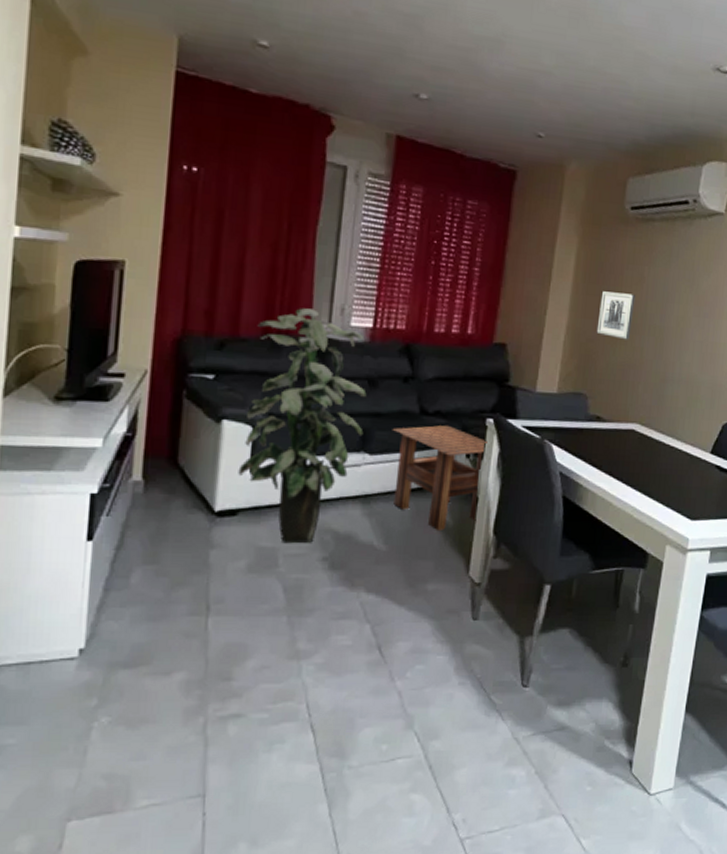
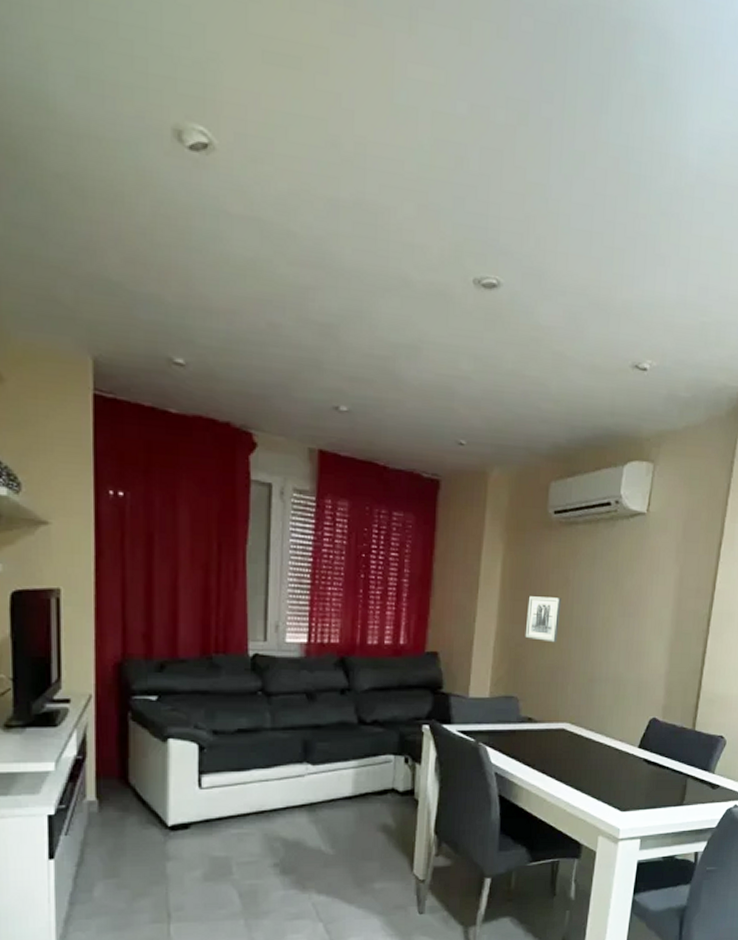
indoor plant: present [238,308,367,544] -> none [187,627,306,853]
side table: present [392,425,487,530] -> none [332,733,424,833]

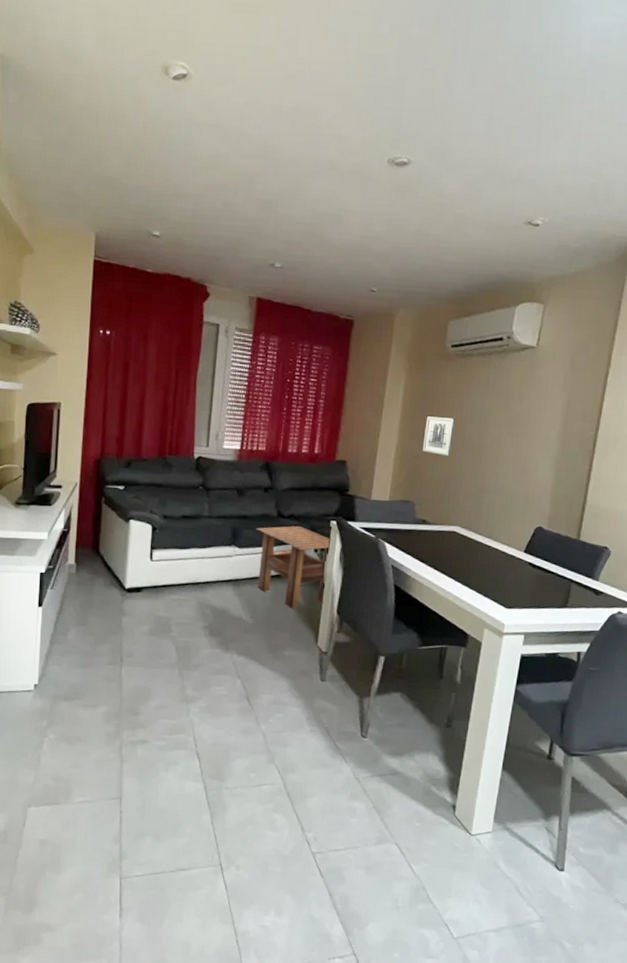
side table: none [332,733,424,833] -> present [256,525,332,609]

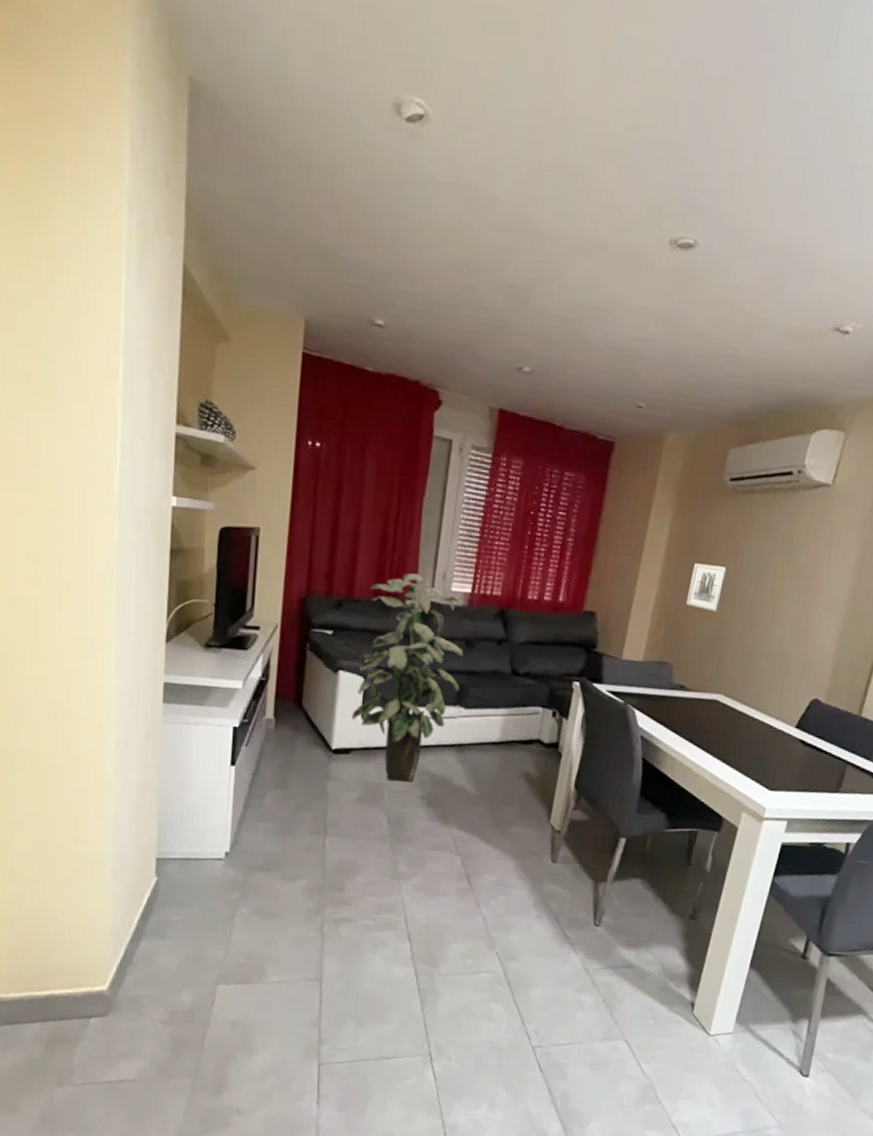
indoor plant: none [141,435,236,615] -> present [351,573,464,783]
side table: present [256,525,332,609] -> none [484,685,573,781]

